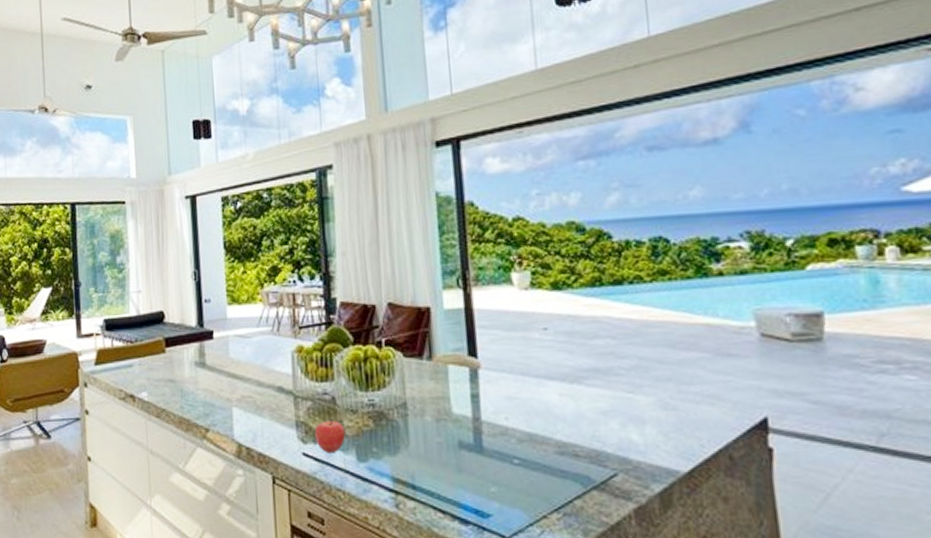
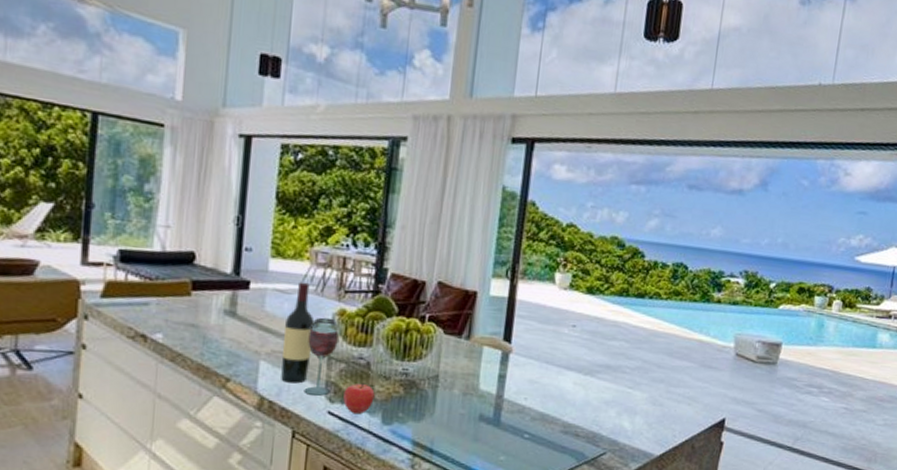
wine bottle: none [249,324,278,427] -> present [281,282,315,384]
wineglass: none [272,356,302,437] -> present [304,317,339,396]

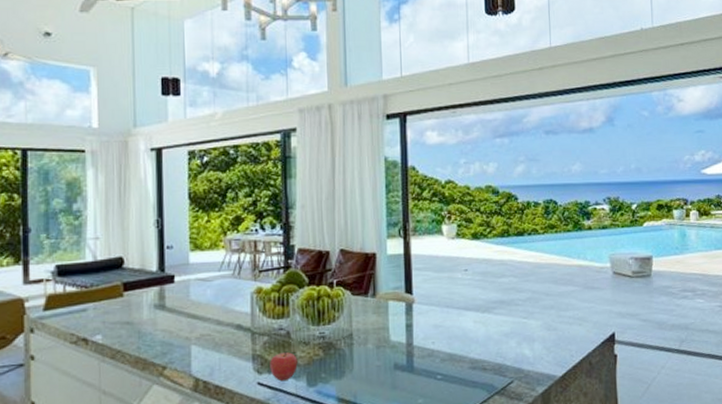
wine bottle: present [281,282,315,384] -> none [209,268,237,362]
wineglass: present [304,317,339,396] -> none [232,297,259,370]

